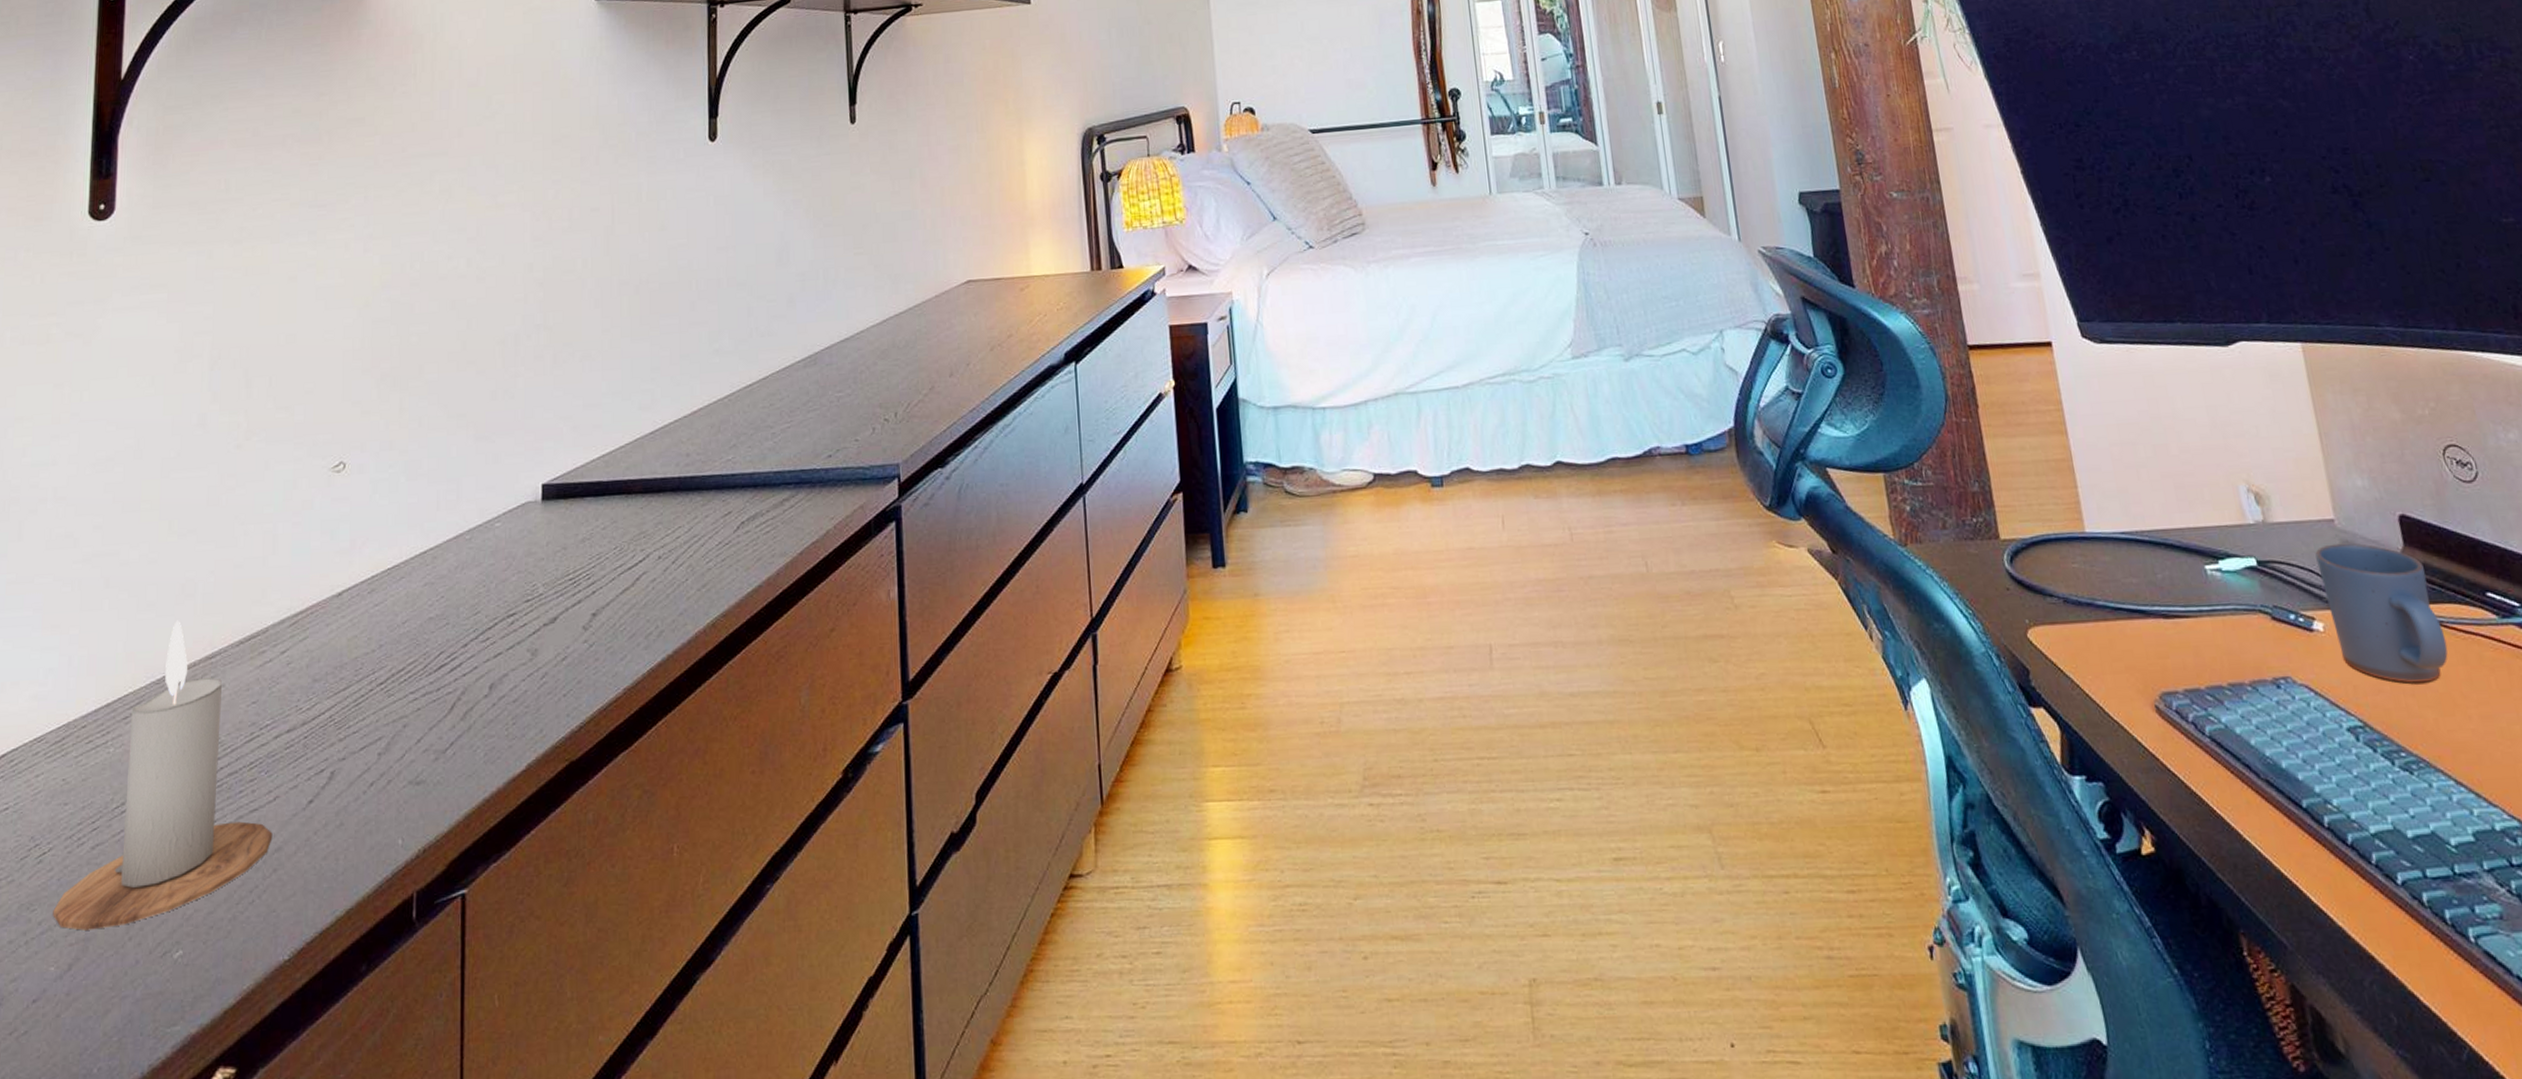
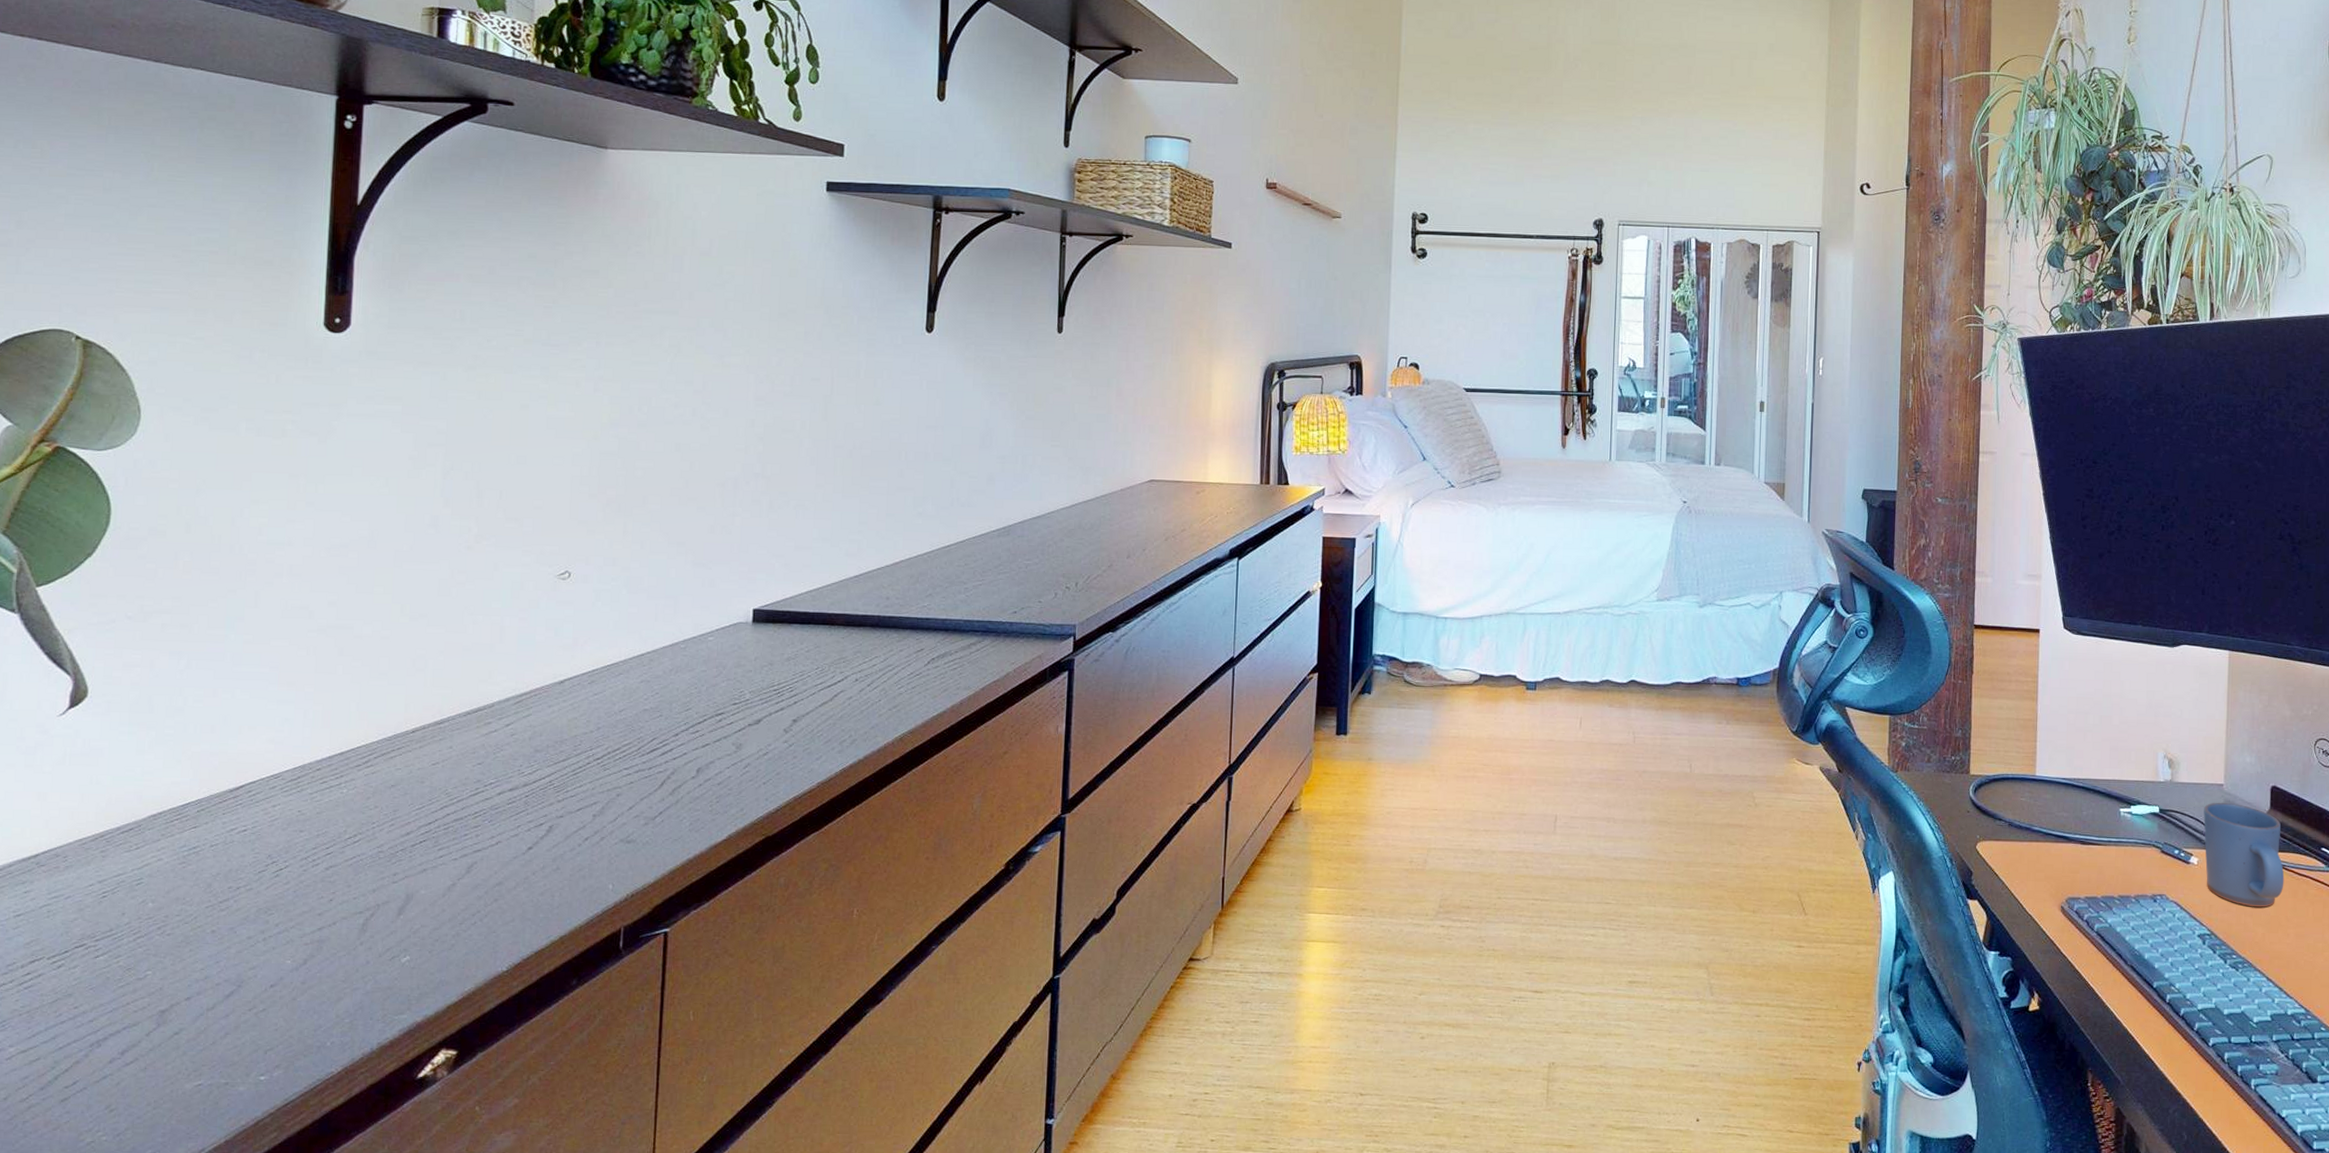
candle: present [53,620,273,931] -> none [289,689,494,934]

